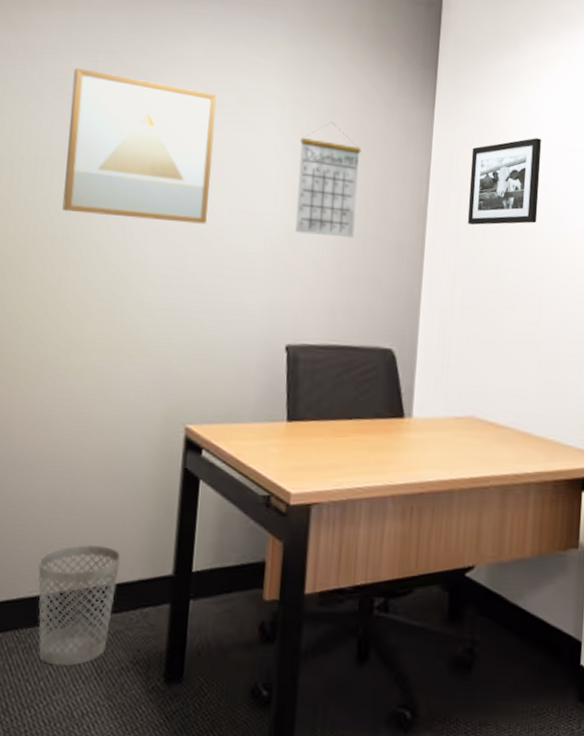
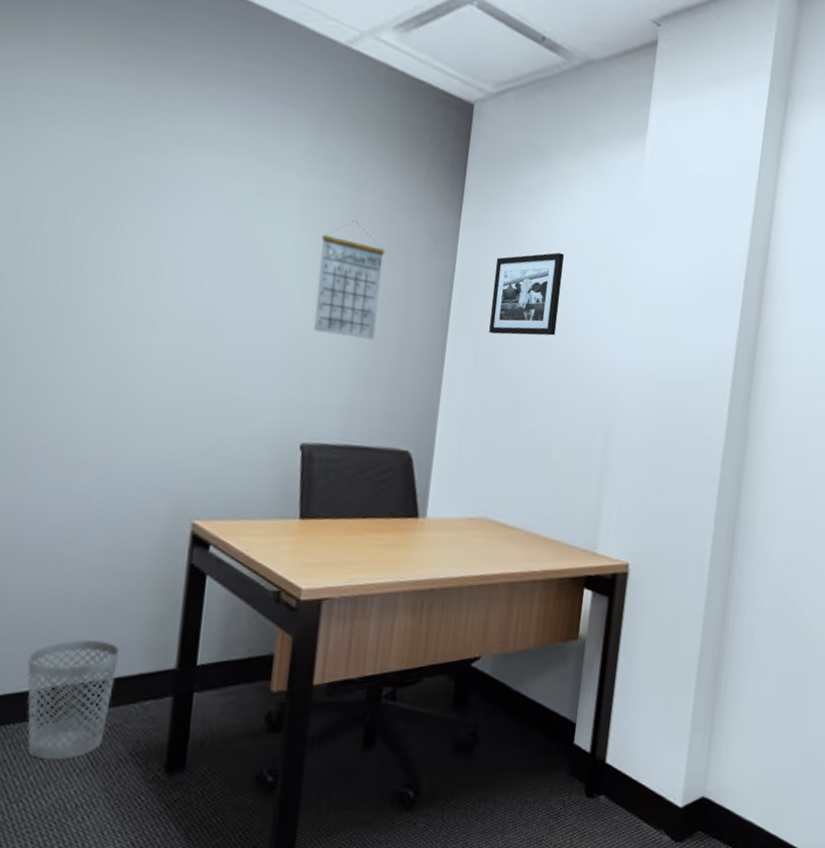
wall art: present [62,67,217,224] -> none [56,138,233,317]

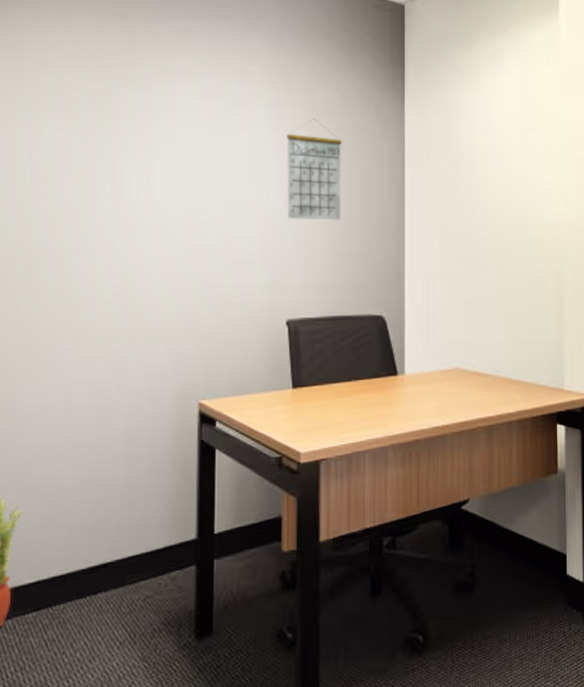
wastebasket: present [27,640,120,760] -> none [67,520,146,636]
picture frame: present [489,252,565,336] -> none [440,122,501,200]

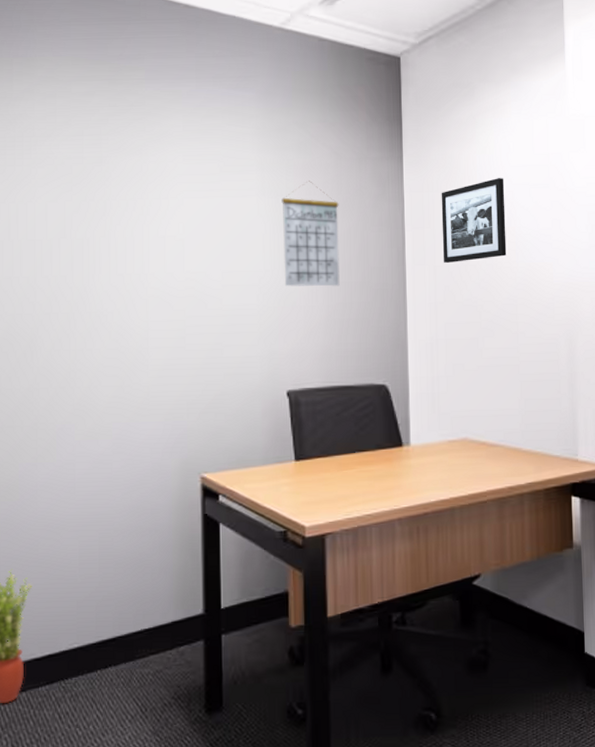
picture frame: none [440,122,501,200] -> present [441,178,507,263]

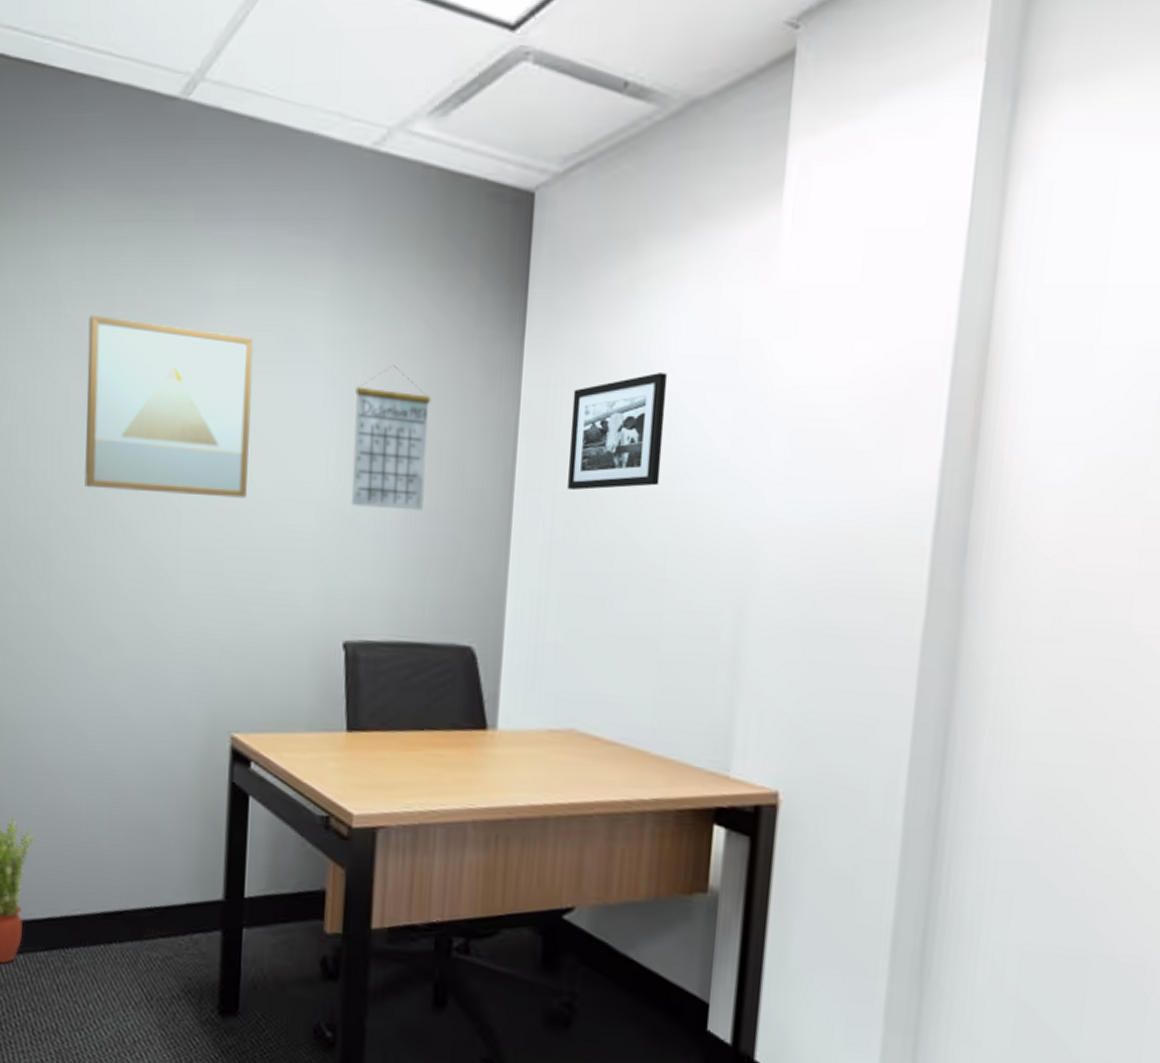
wall art: none [62,151,202,288] -> present [84,314,254,498]

